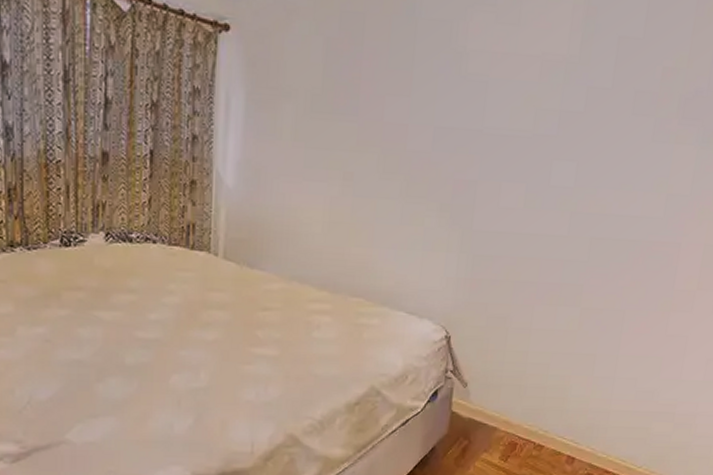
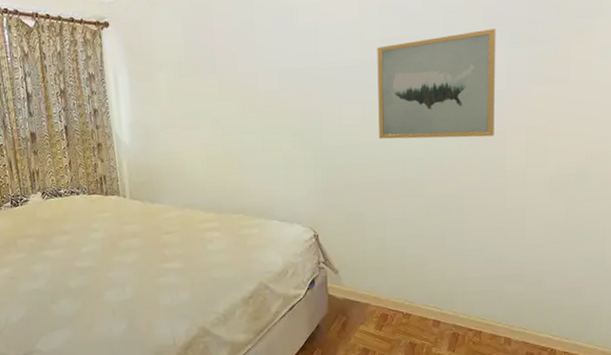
wall art: none [540,119,690,248] -> present [377,28,496,139]

